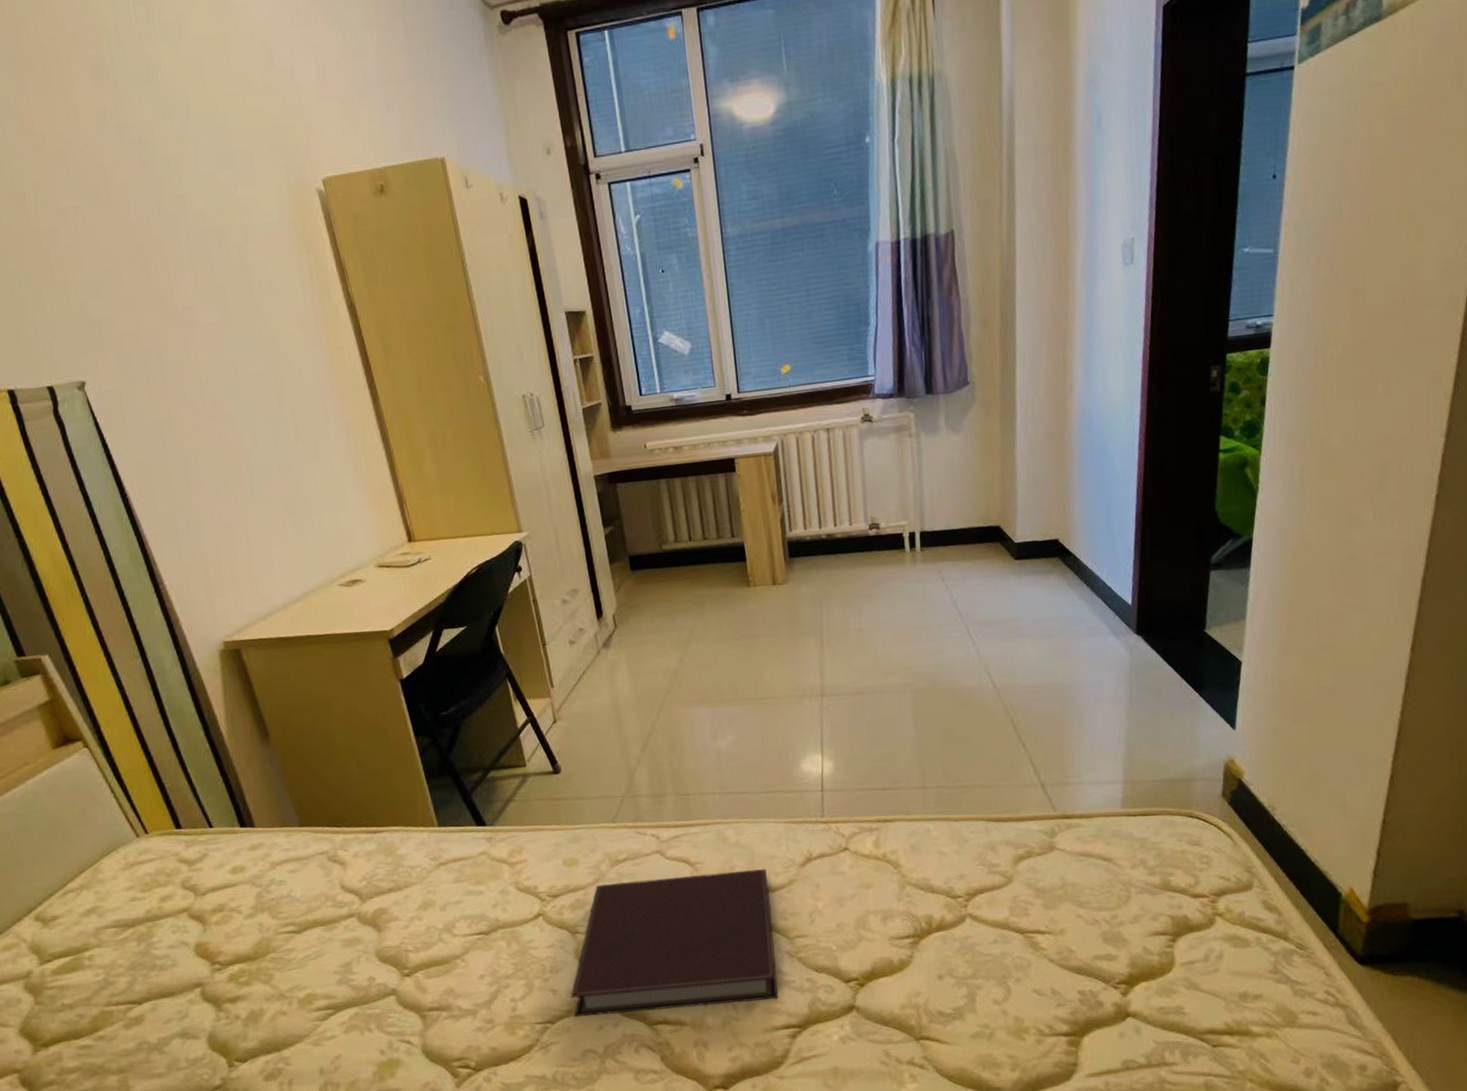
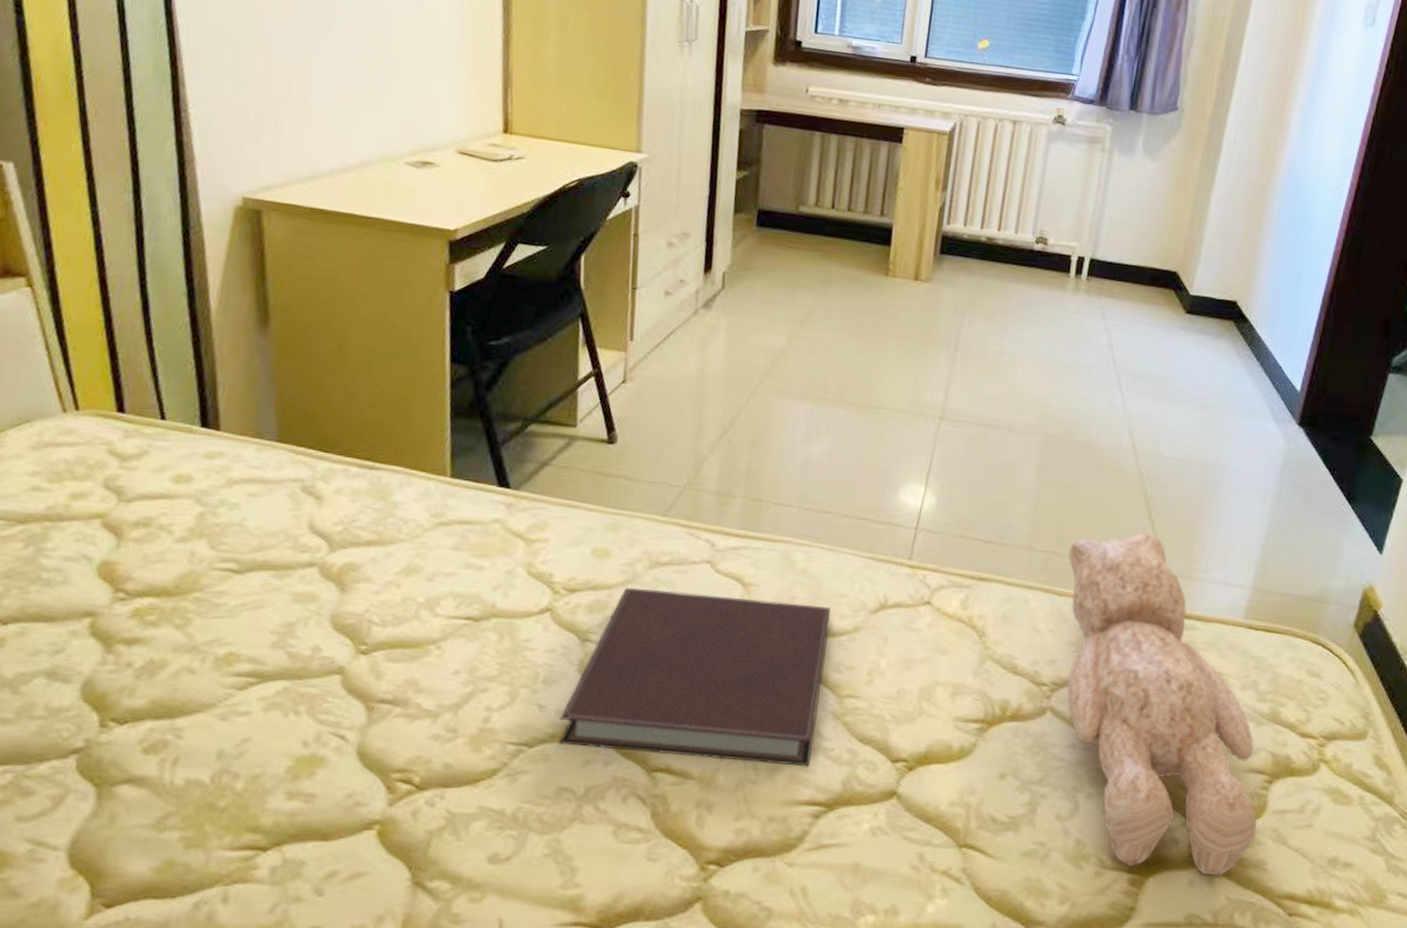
teddy bear: none [955,754,1171,1031] -> present [1066,532,1257,876]

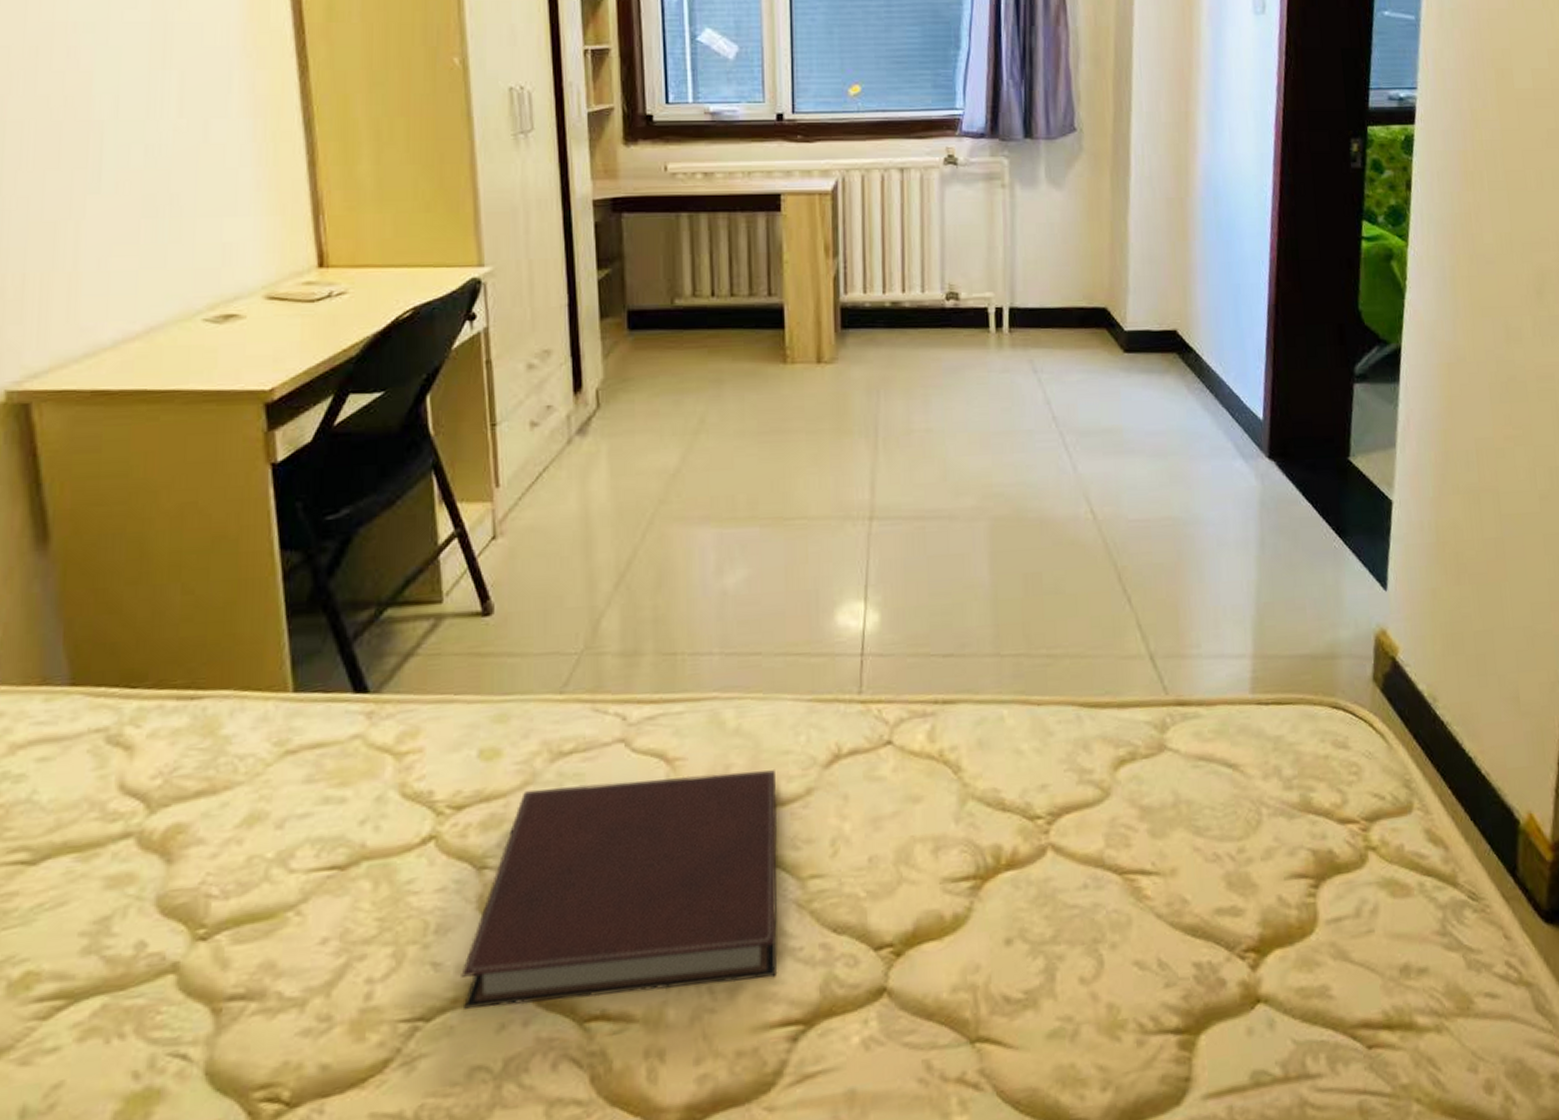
teddy bear: present [1066,532,1257,876] -> none [1040,612,1313,1026]

